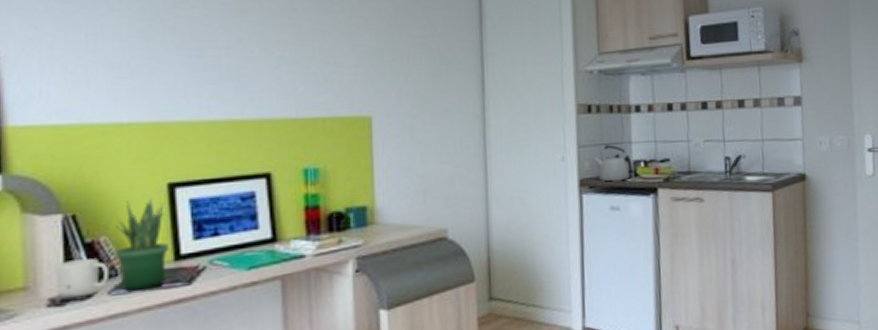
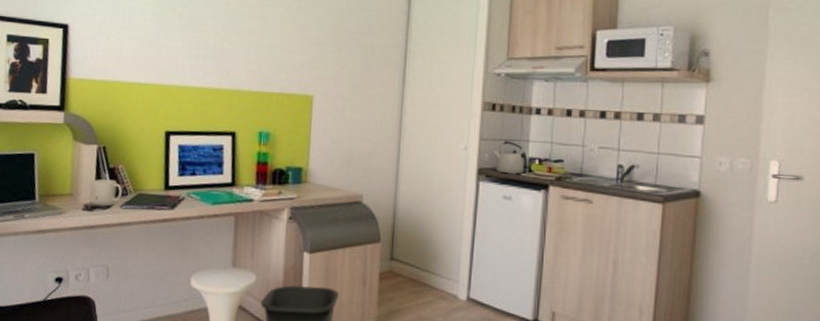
planter: present [114,198,168,291] -> none [126,140,162,208]

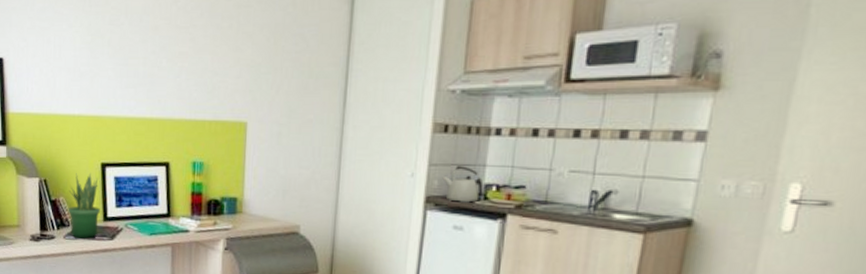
mug: present [89,179,123,207] -> none [34,211,65,238]
planter: none [126,140,162,208] -> present [68,172,100,239]

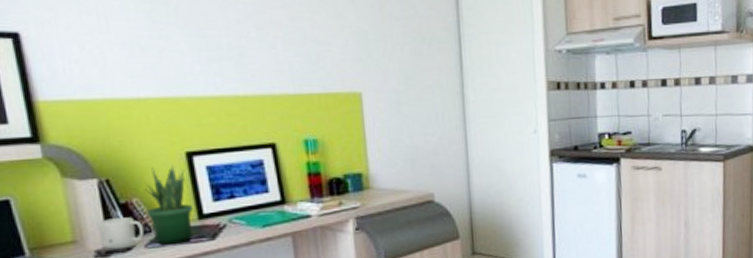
mug: none [34,211,65,238] -> present [96,217,145,251]
kettle: present [442,166,484,203] -> none [562,119,598,152]

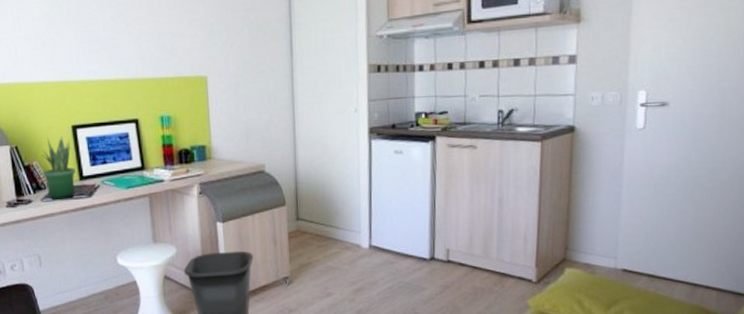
mug: present [96,217,145,251] -> none [8,176,41,202]

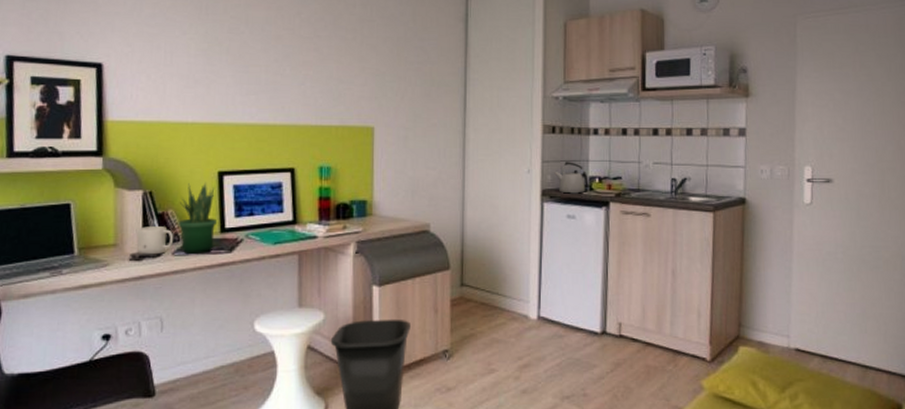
mug: none [8,176,41,202] -> present [136,226,174,255]
kettle: none [381,99,415,130] -> present [554,162,589,194]

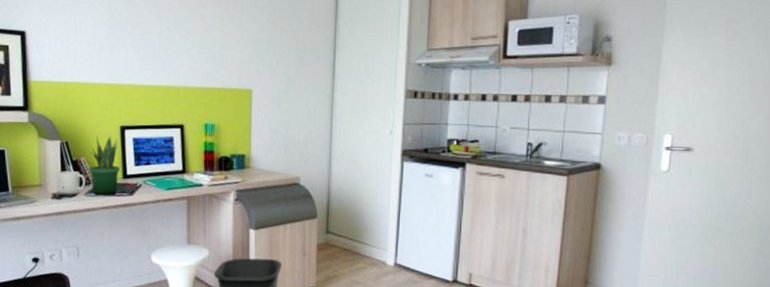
kettle: present [554,162,589,194] -> none [414,125,447,155]

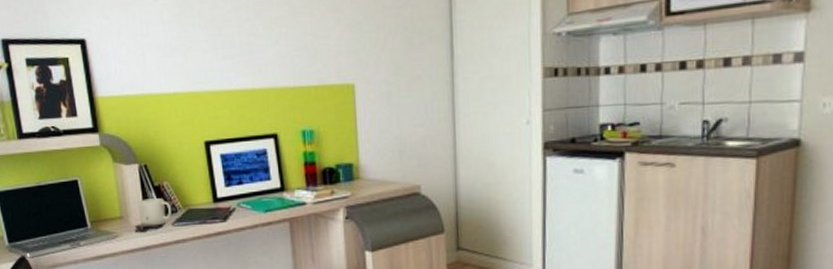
planter: present [89,135,120,195] -> none [173,153,209,224]

